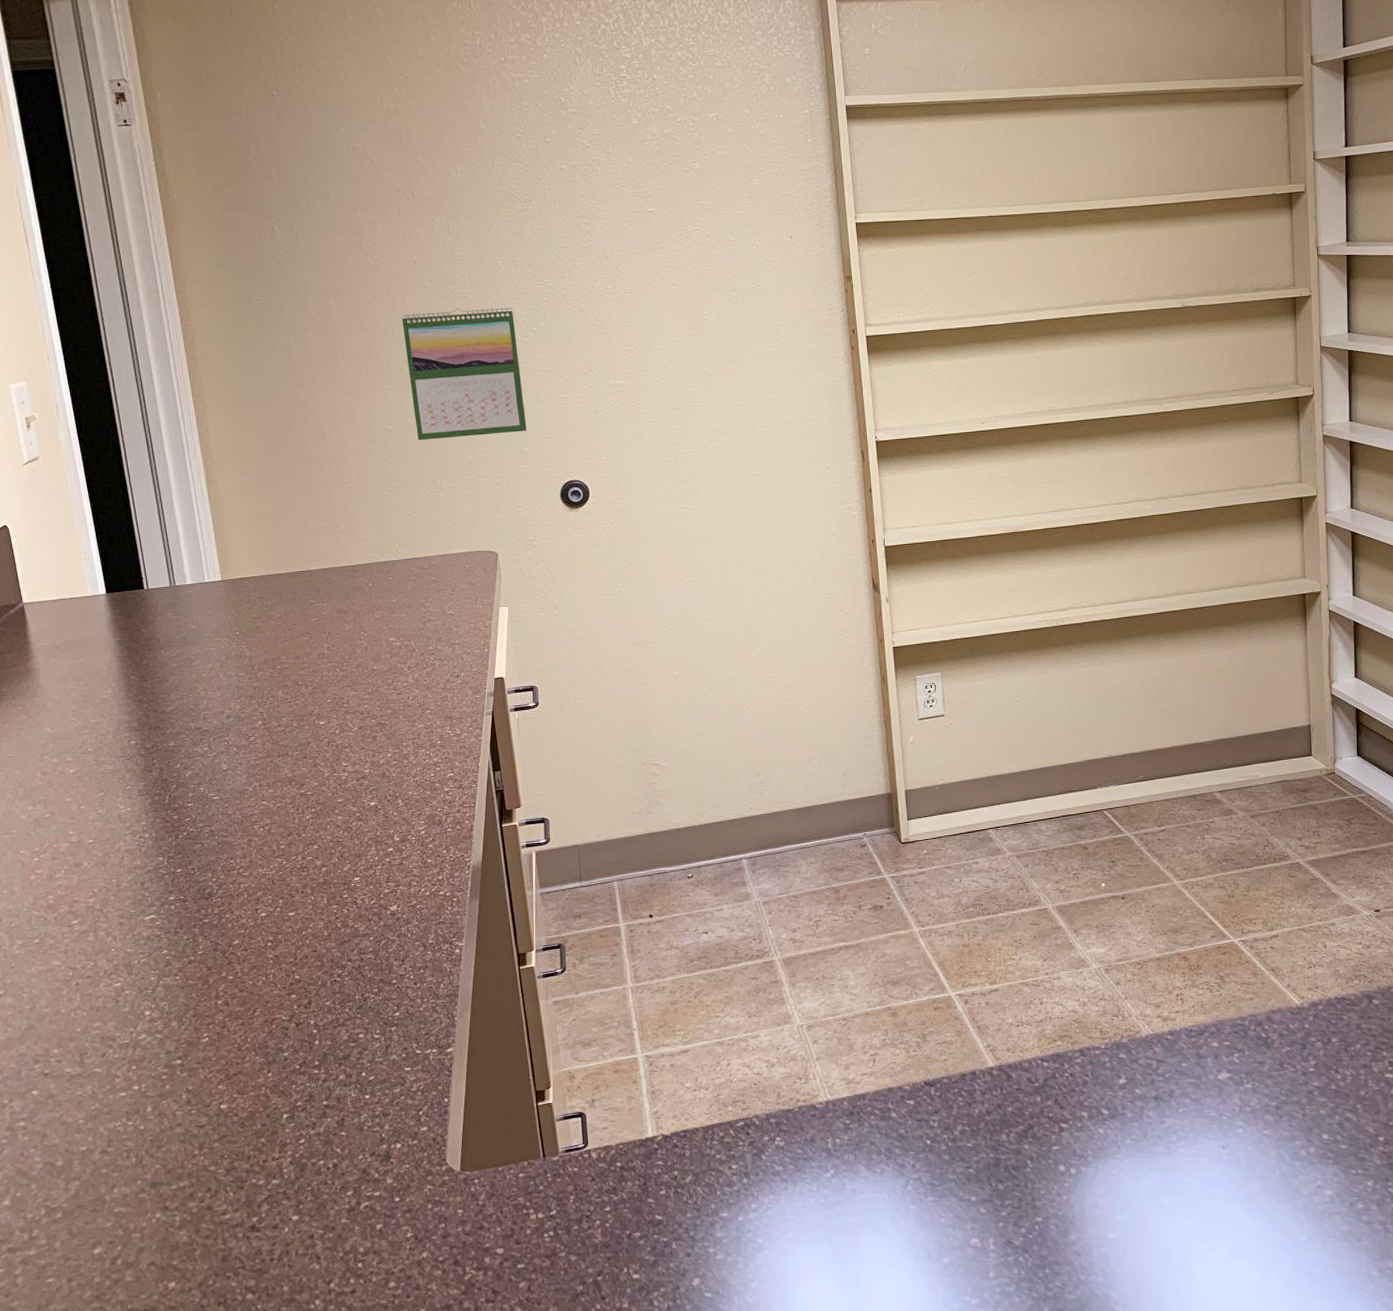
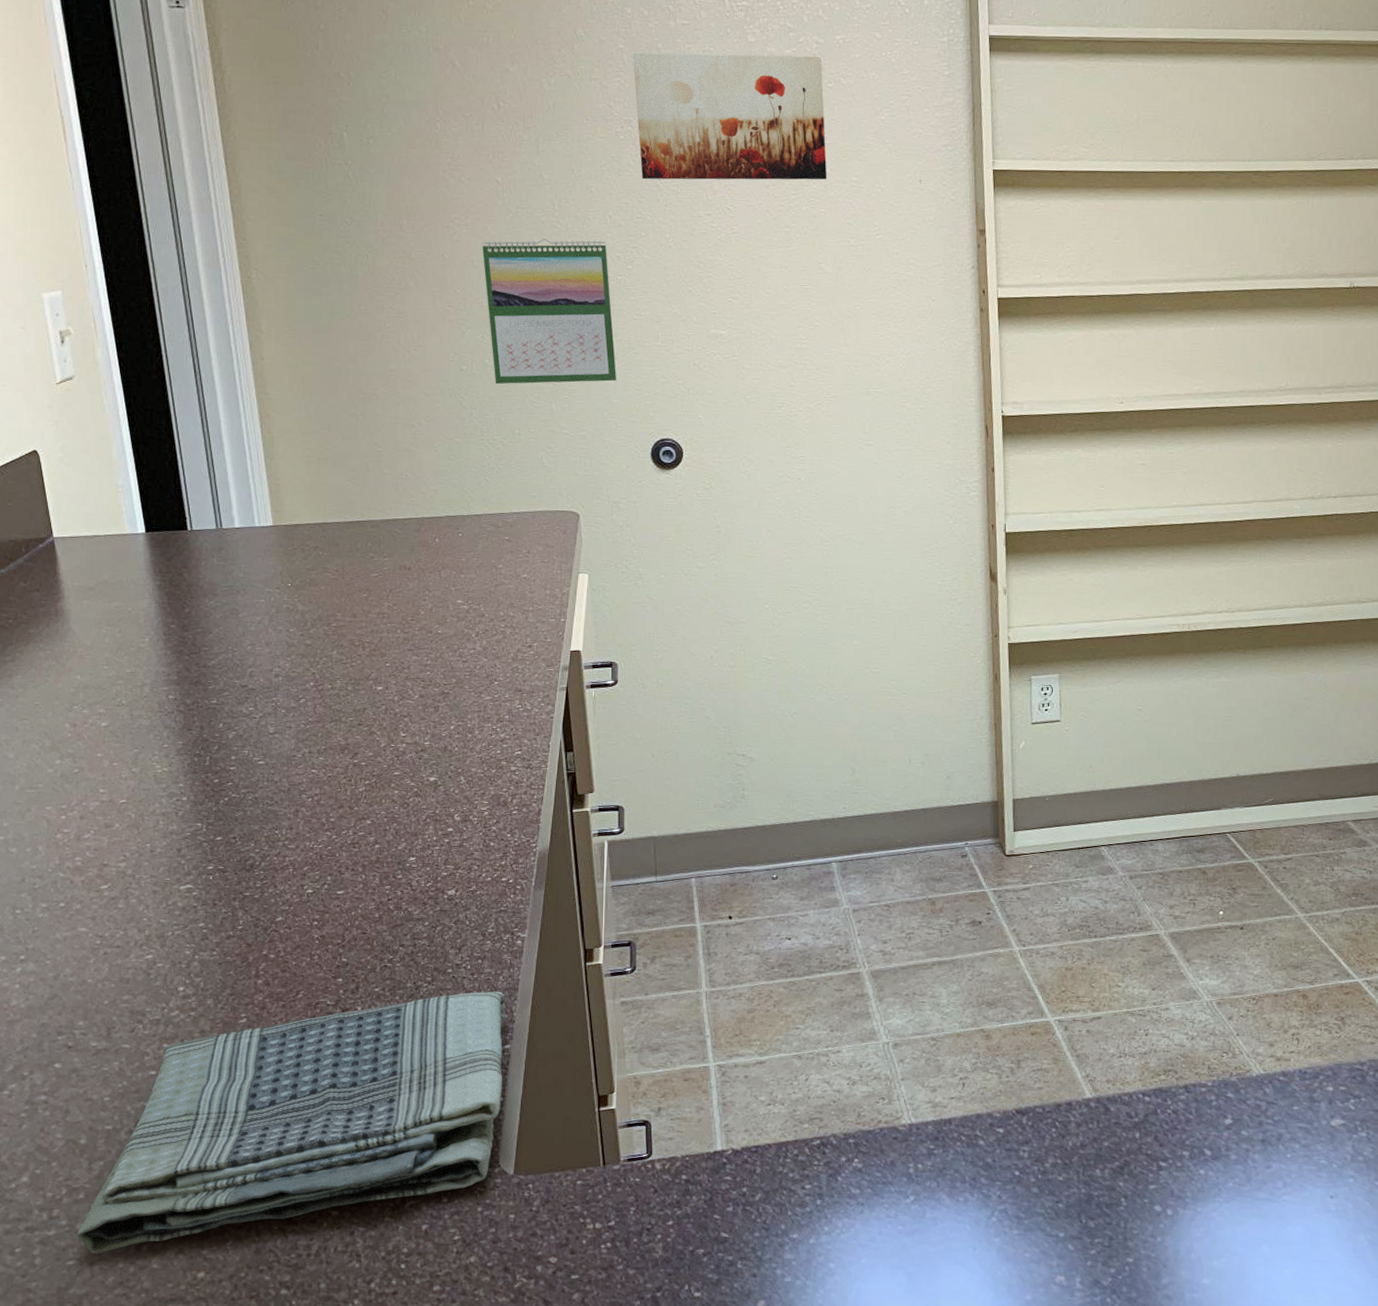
dish towel: none [56,998,447,1270] -> present [77,991,506,1254]
wall art: none [530,132,708,251] -> present [633,52,827,180]

